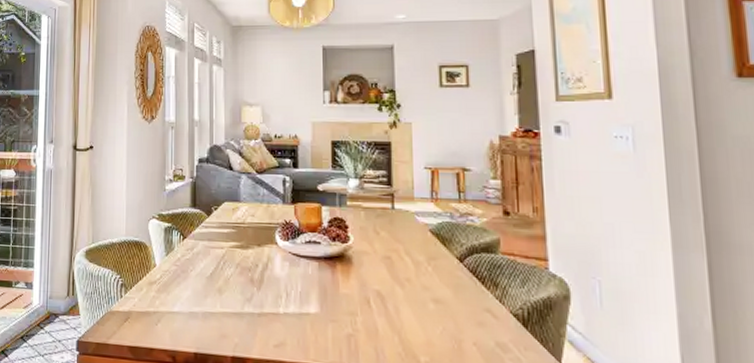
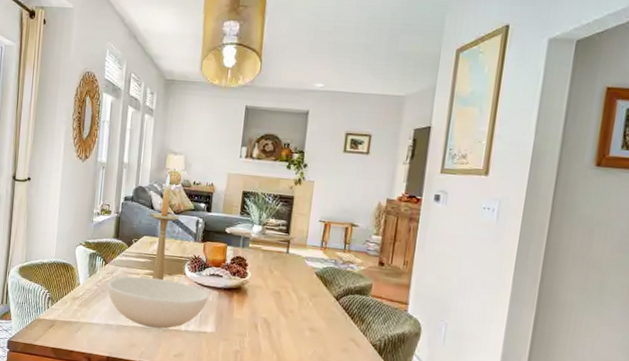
bowl: none [187,251,307,314] -> present [107,276,208,329]
candlestick: none [228,128,263,254] -> present [149,173,179,281]

